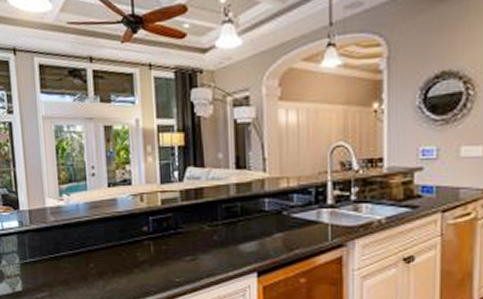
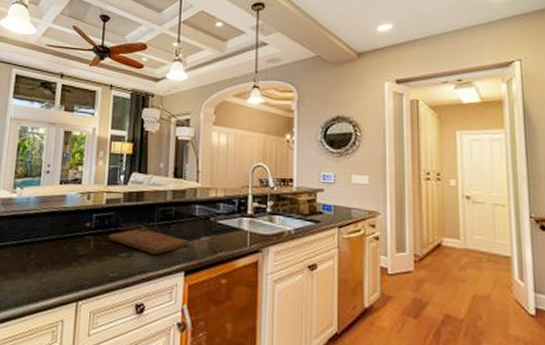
cutting board: none [169,229,260,257] -> present [109,228,189,256]

